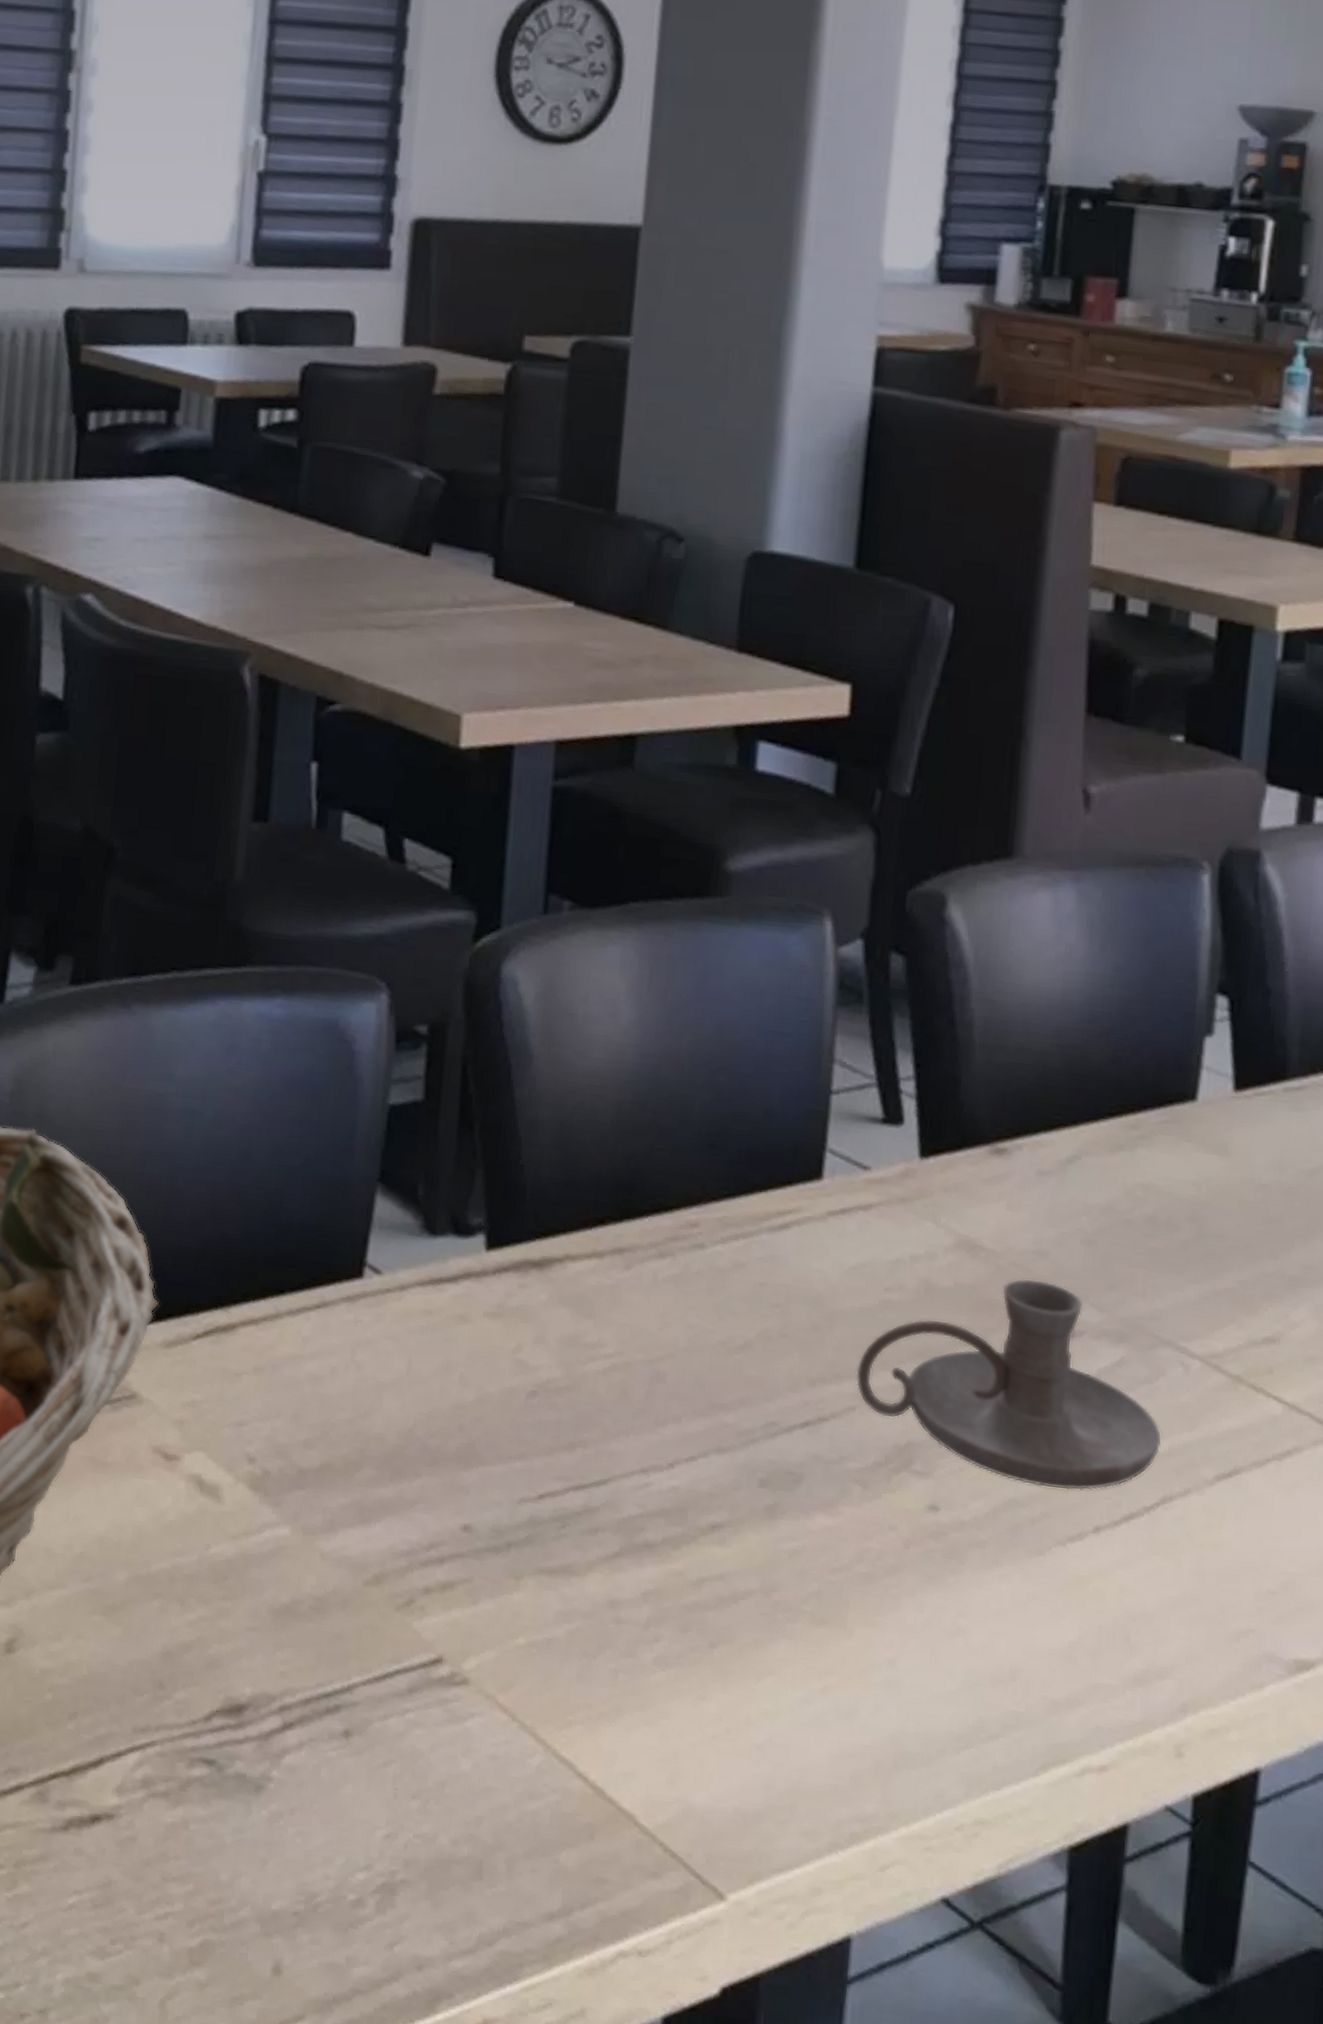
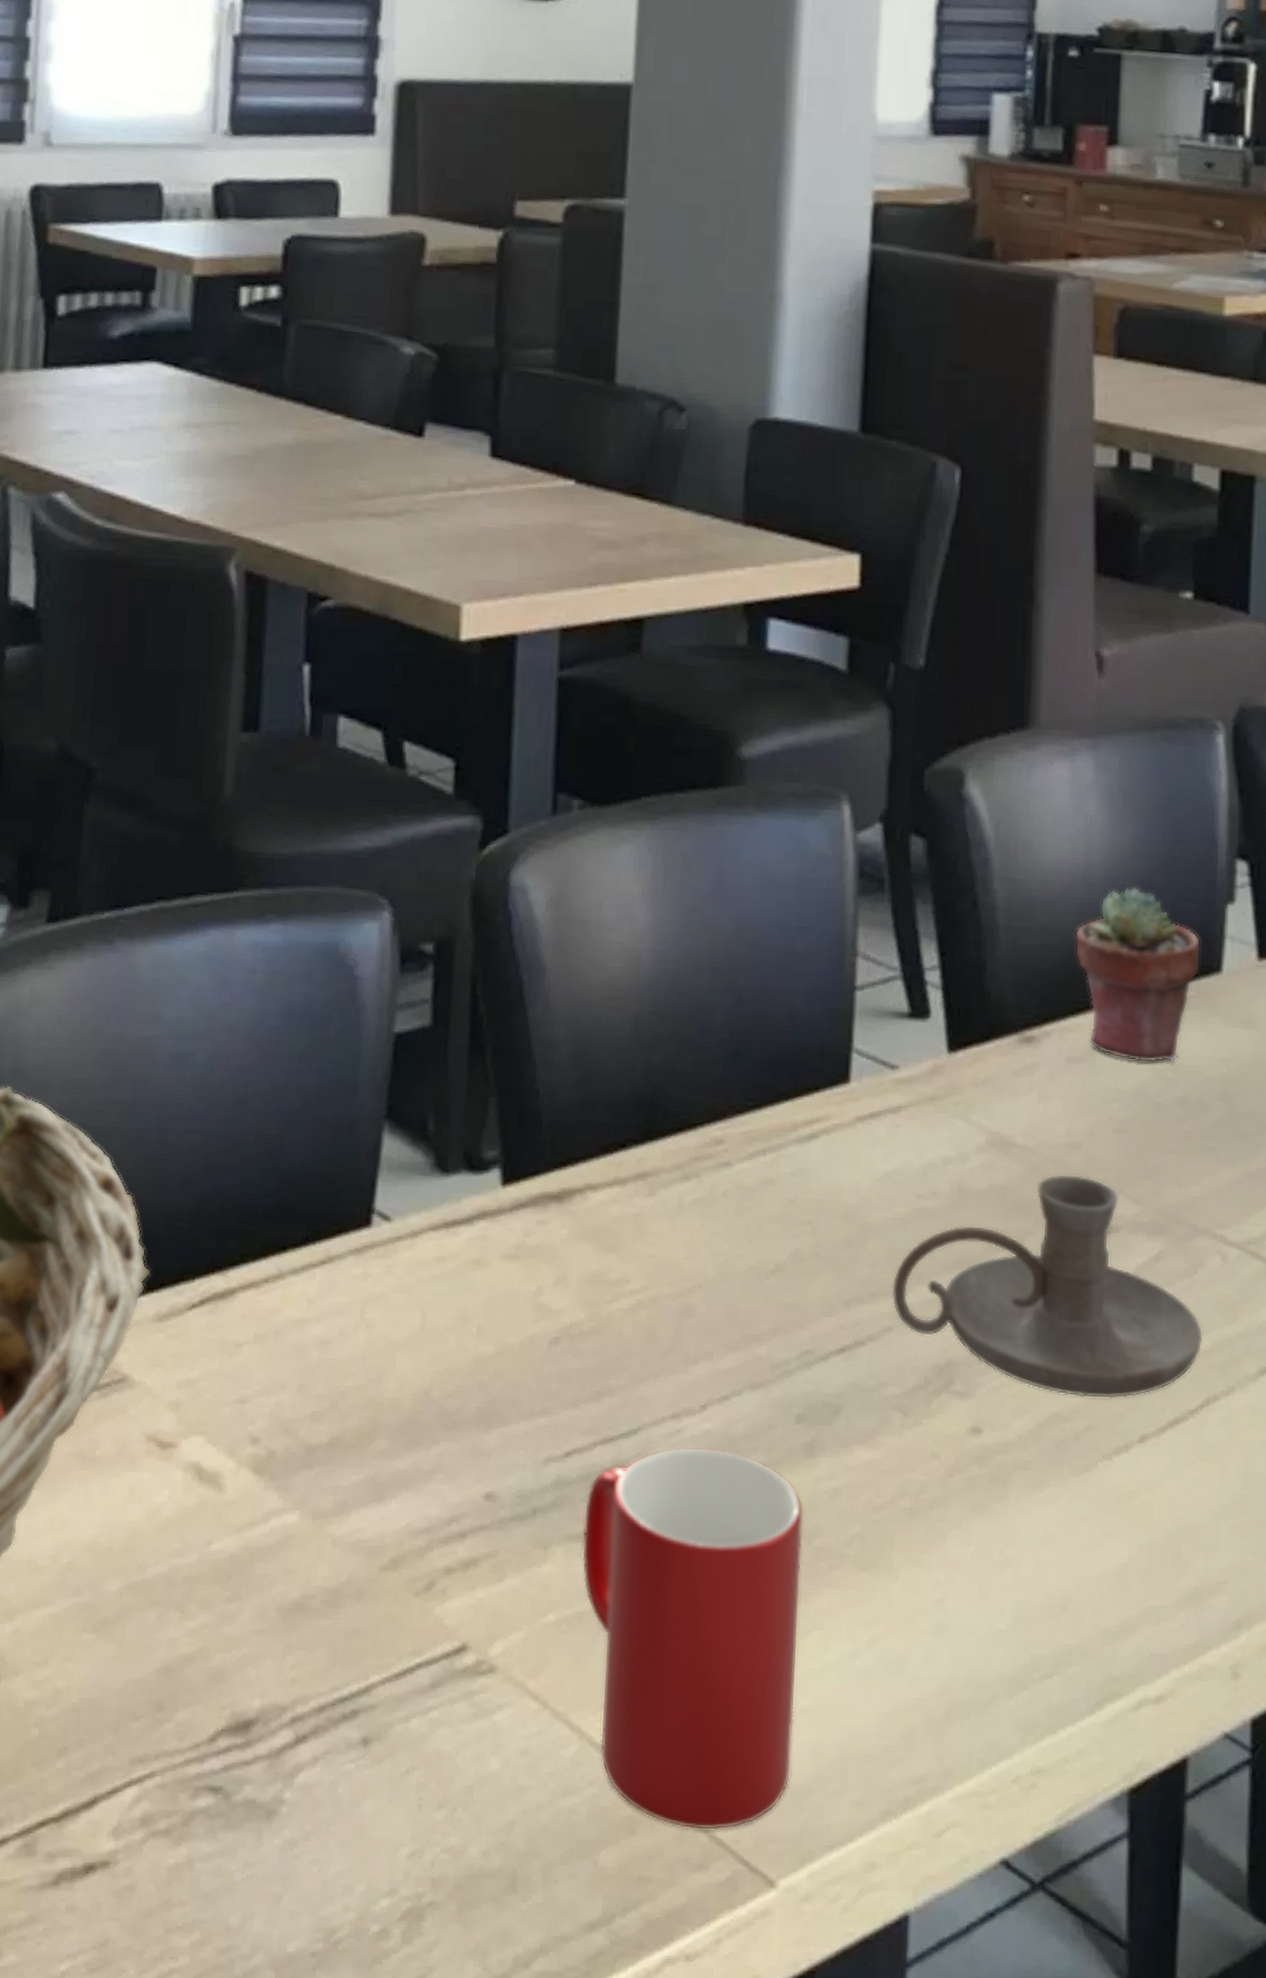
cup: none [551,1499,764,1845] -> present [581,1446,804,1830]
potted succulent: none [1049,1014,1177,1182] -> present [1075,886,1201,1064]

